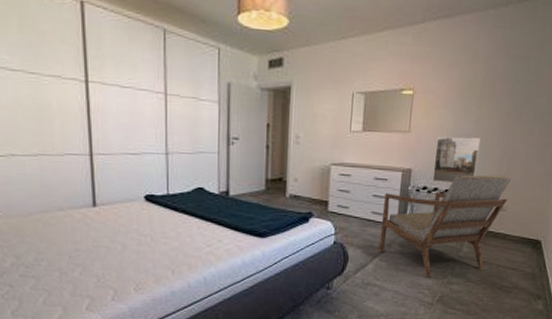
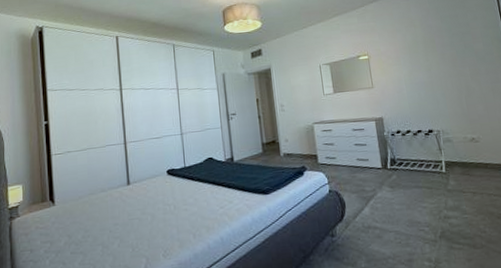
armchair: present [379,175,512,278] -> none [365,110,478,215]
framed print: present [432,137,481,183] -> none [397,83,441,126]

